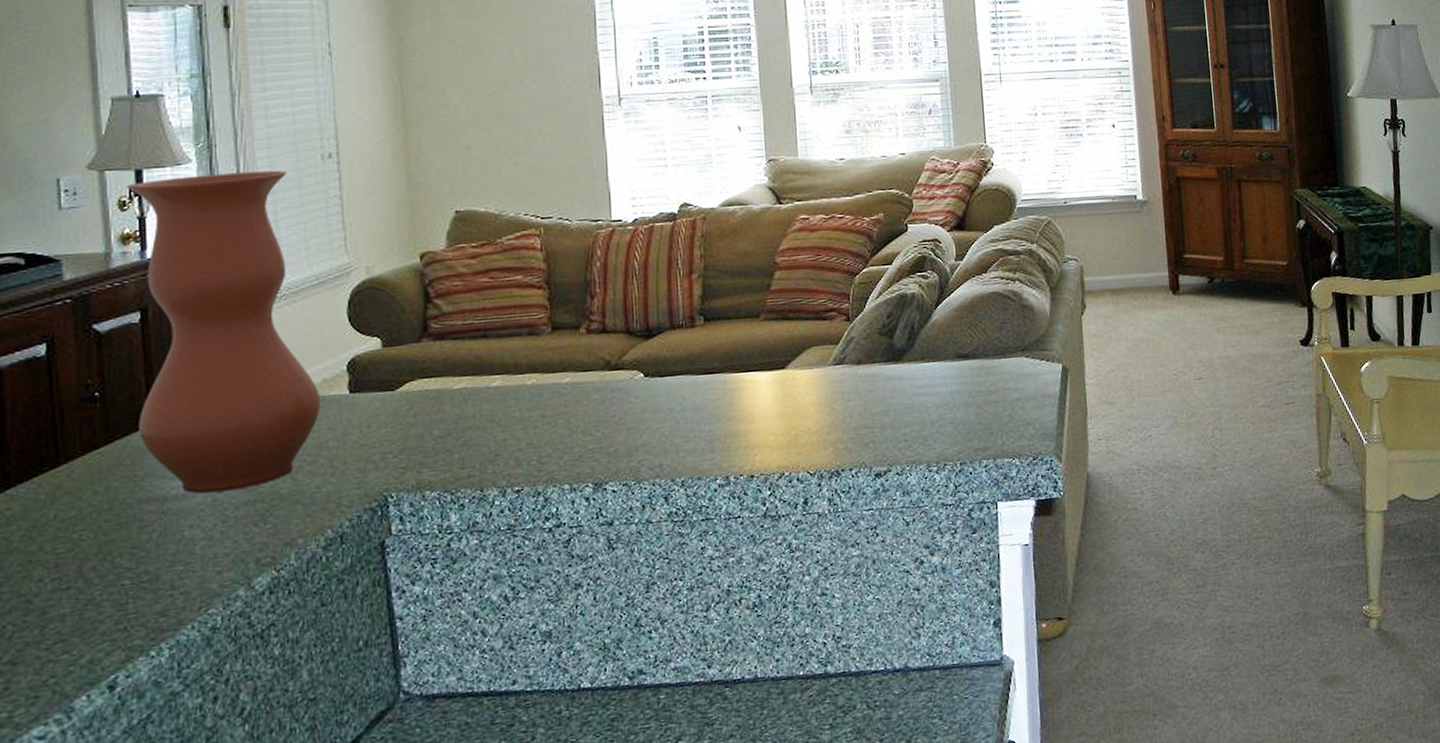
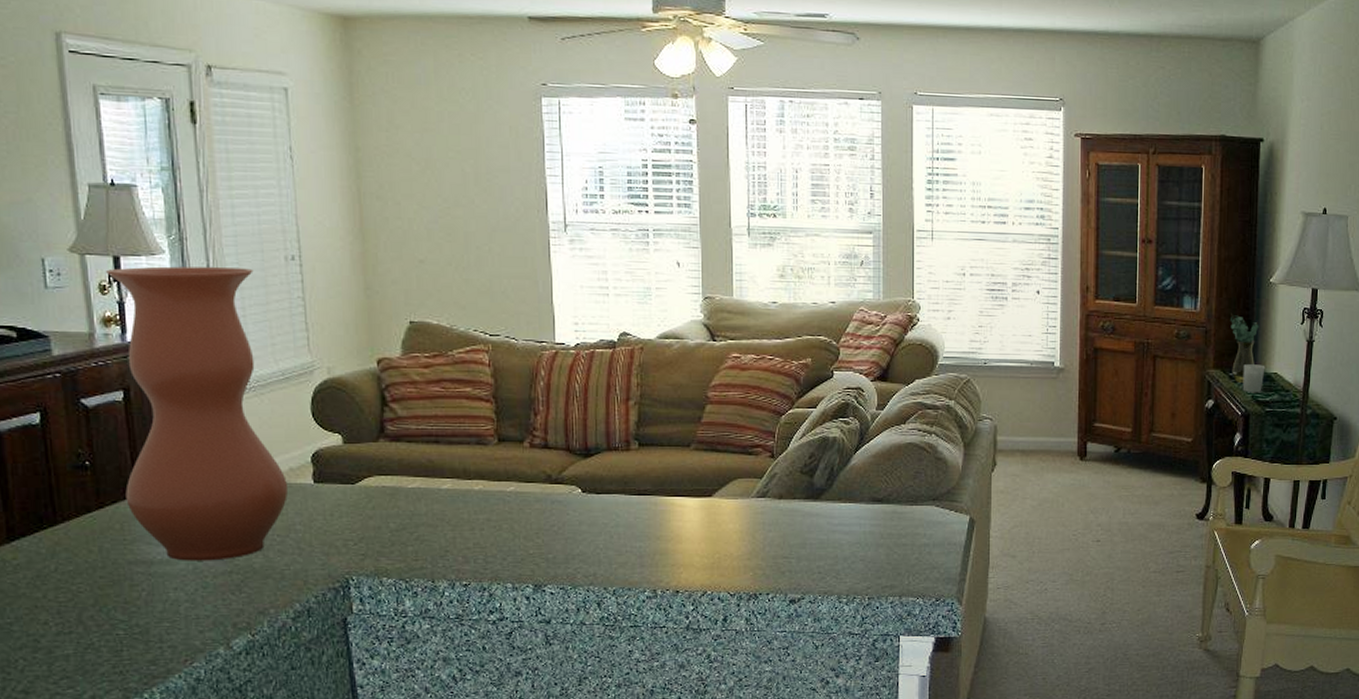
vase: none [1311,130,1342,200] -> present [1229,312,1259,383]
candle holder: none [1330,180,1353,210] -> present [1242,364,1265,393]

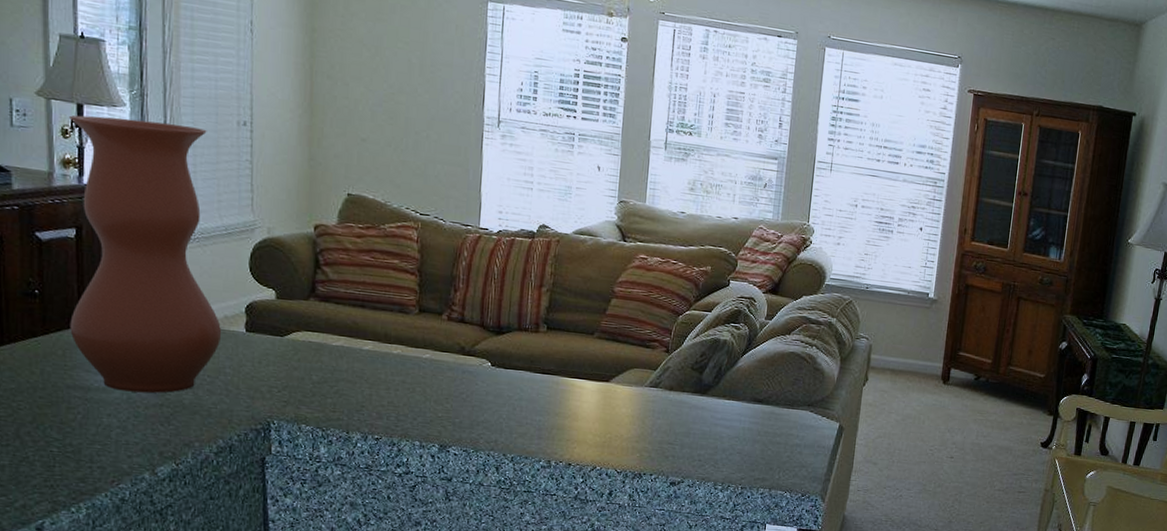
vase: present [1229,312,1259,383] -> none [1086,266,1115,330]
candle holder: present [1242,364,1265,393] -> none [1094,313,1116,341]

